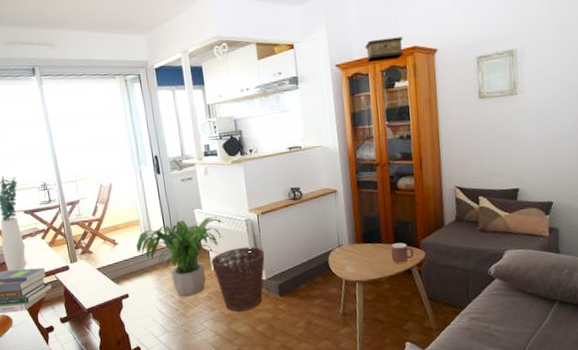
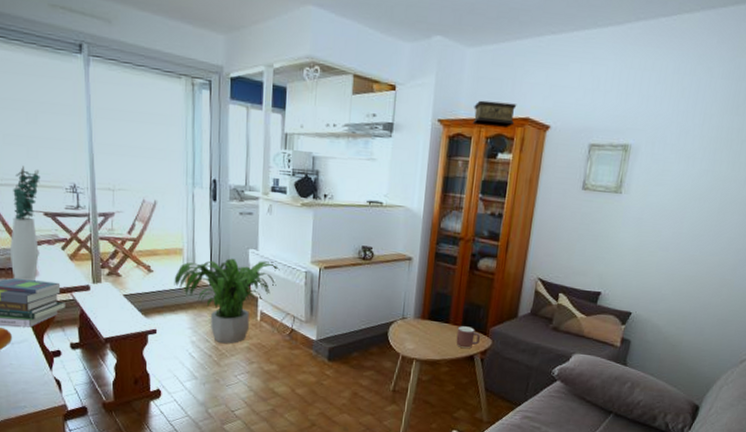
basket: present [211,247,264,312] -> none [259,300,319,370]

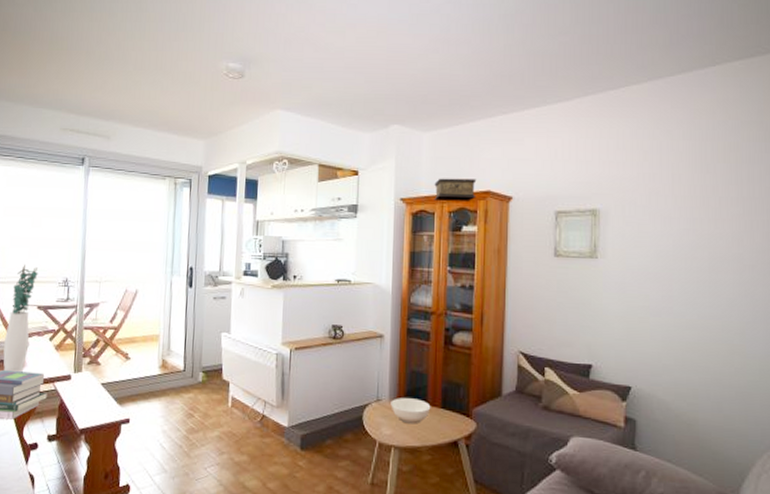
potted plant: present [174,258,280,344] -> none [149,342,251,433]
bowl: none [415,316,453,340] -> present [390,398,431,424]
mug: present [456,326,480,349] -> none [436,407,462,434]

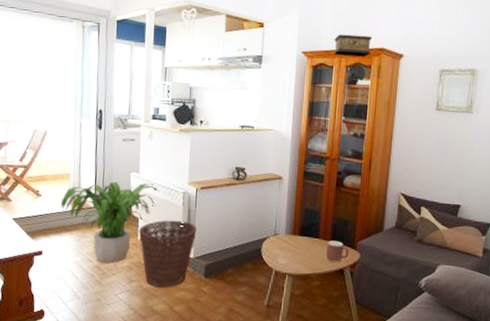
potted plant: none [149,342,251,433] -> present [60,181,159,264]
basket: none [230,384,291,461] -> present [139,220,196,288]
bowl: present [390,398,431,424] -> none [286,232,322,255]
mug: none [436,407,462,434] -> present [326,240,349,263]

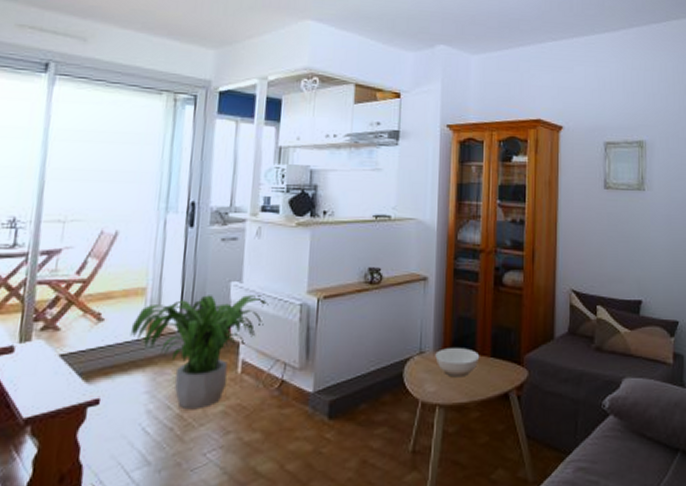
basket: present [139,220,196,288] -> none [239,342,317,439]
bowl: none [286,232,322,255] -> present [435,348,480,378]
mug: present [326,240,349,263] -> none [486,356,513,385]
decorative box: present [333,34,373,57] -> none [483,104,527,130]

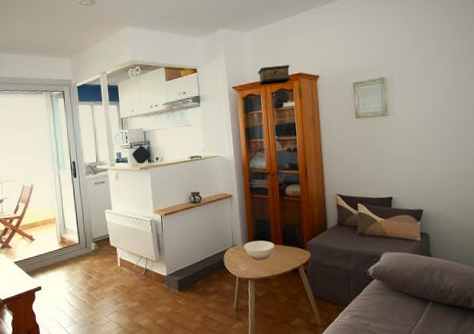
potted plant: present [130,295,269,410] -> none [51,217,131,290]
decorative box: none [483,104,527,130] -> present [258,65,291,85]

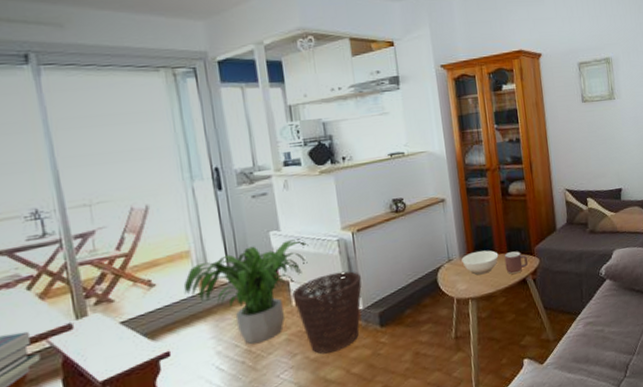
potted plant: none [51,217,131,290] -> present [183,239,309,345]
basket: none [118,245,166,305] -> present [292,271,361,354]
decorative box: present [258,65,291,85] -> none [471,40,511,64]
mug: none [279,244,300,264] -> present [504,251,528,275]

